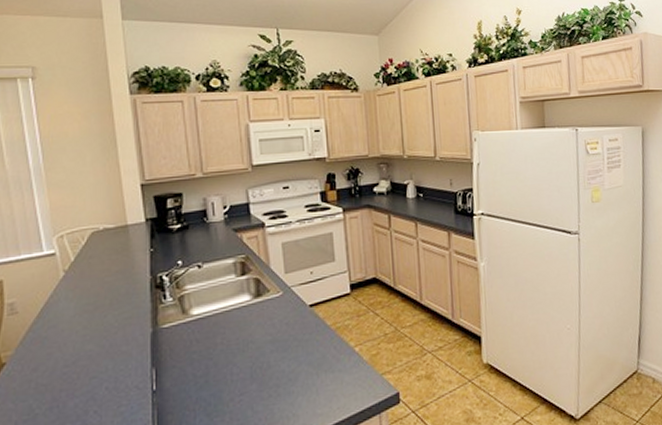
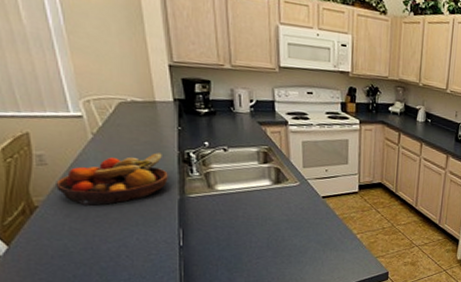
fruit bowl: none [25,281,140,355] -> present [56,152,168,206]

